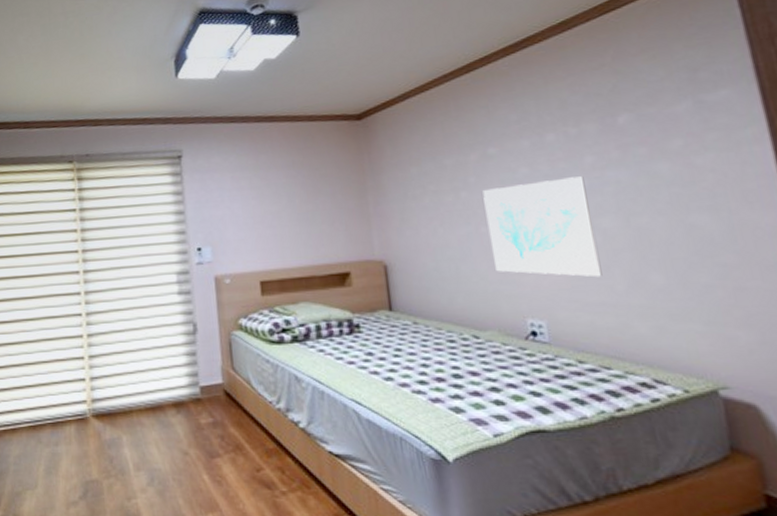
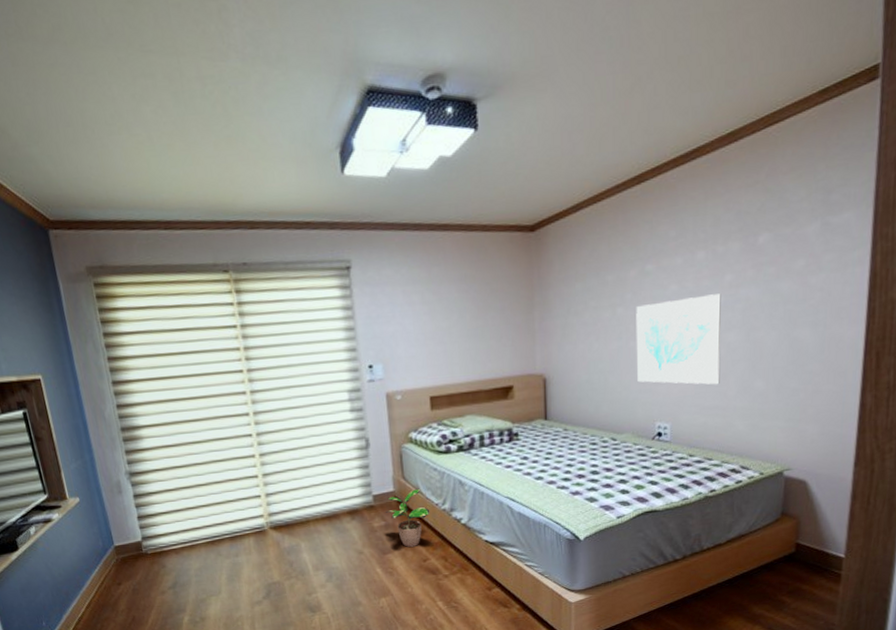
potted plant: none [214,382,262,451] -> present [386,488,429,547]

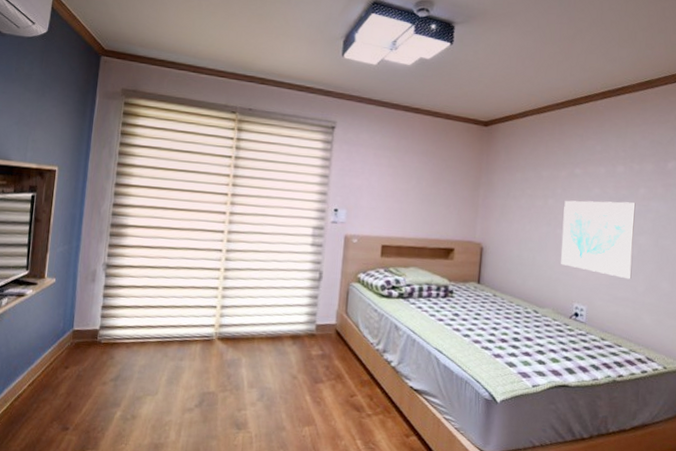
potted plant: present [386,488,429,547] -> none [325,325,364,381]

